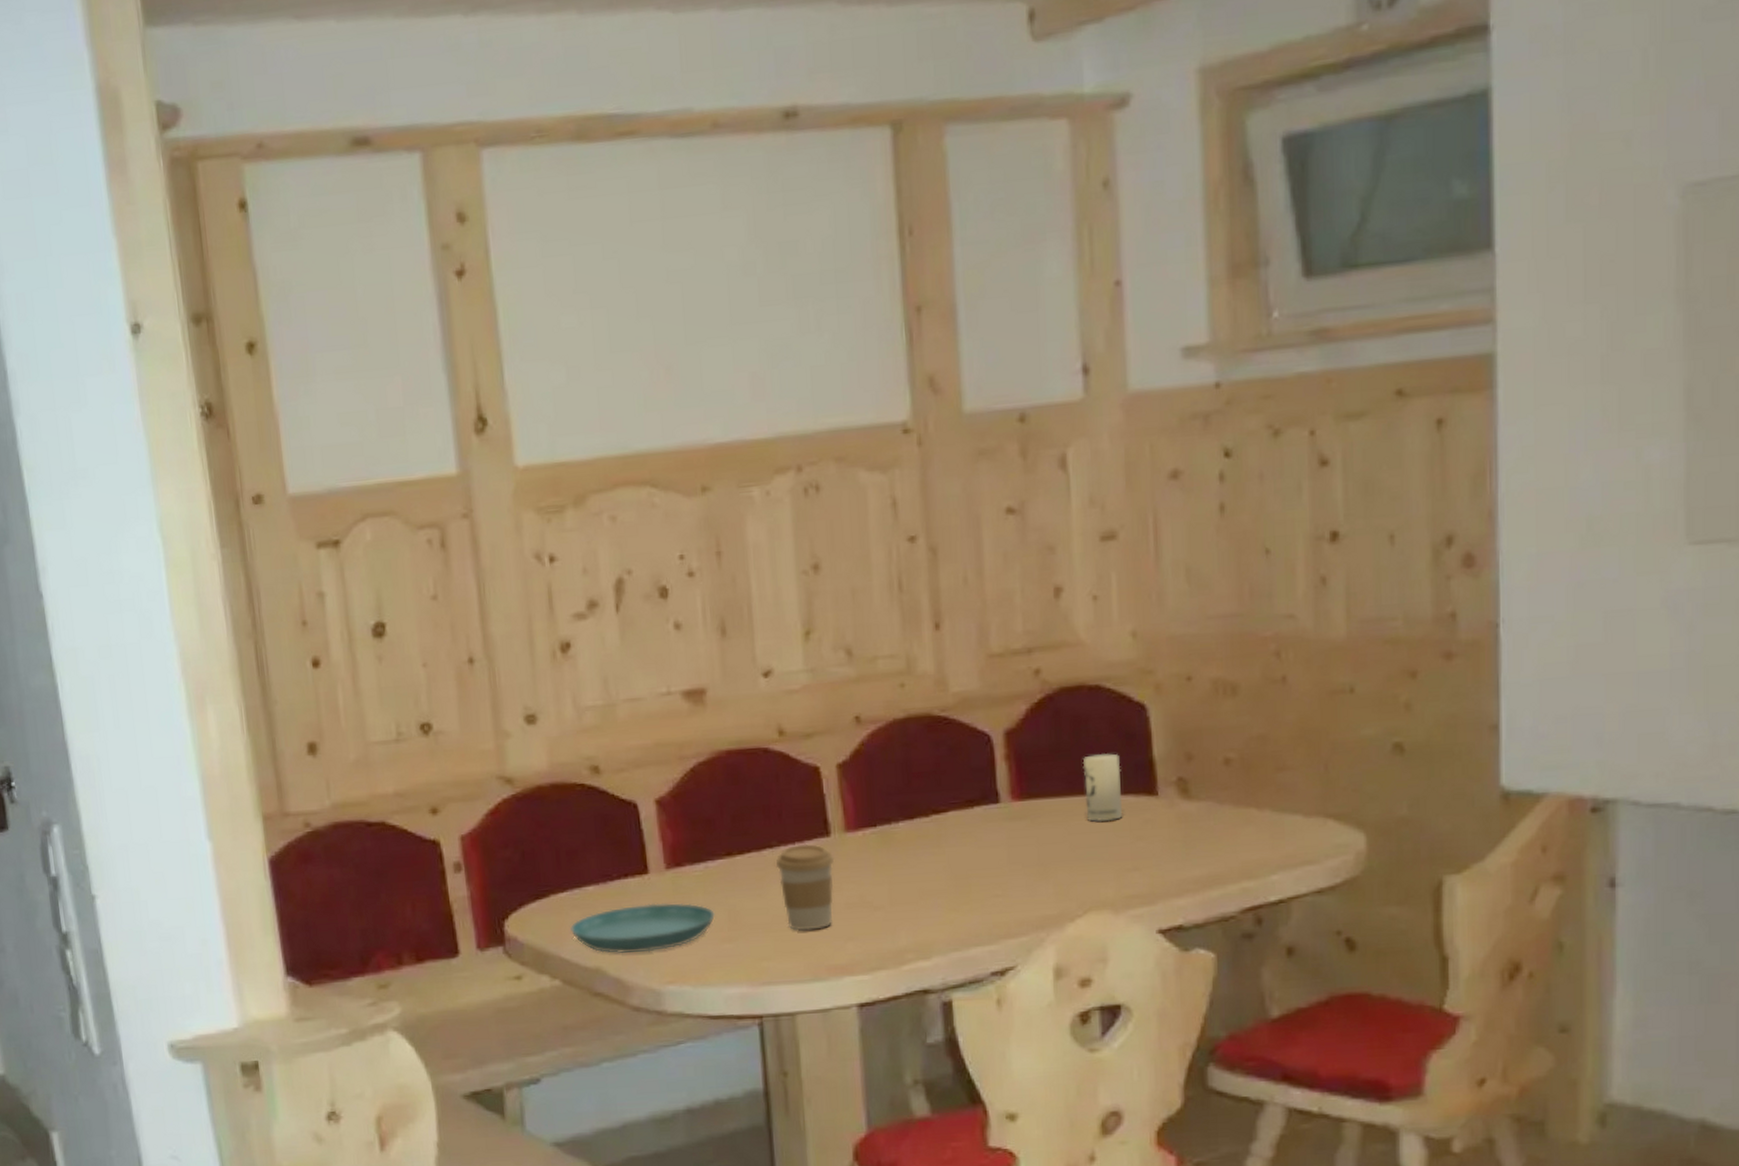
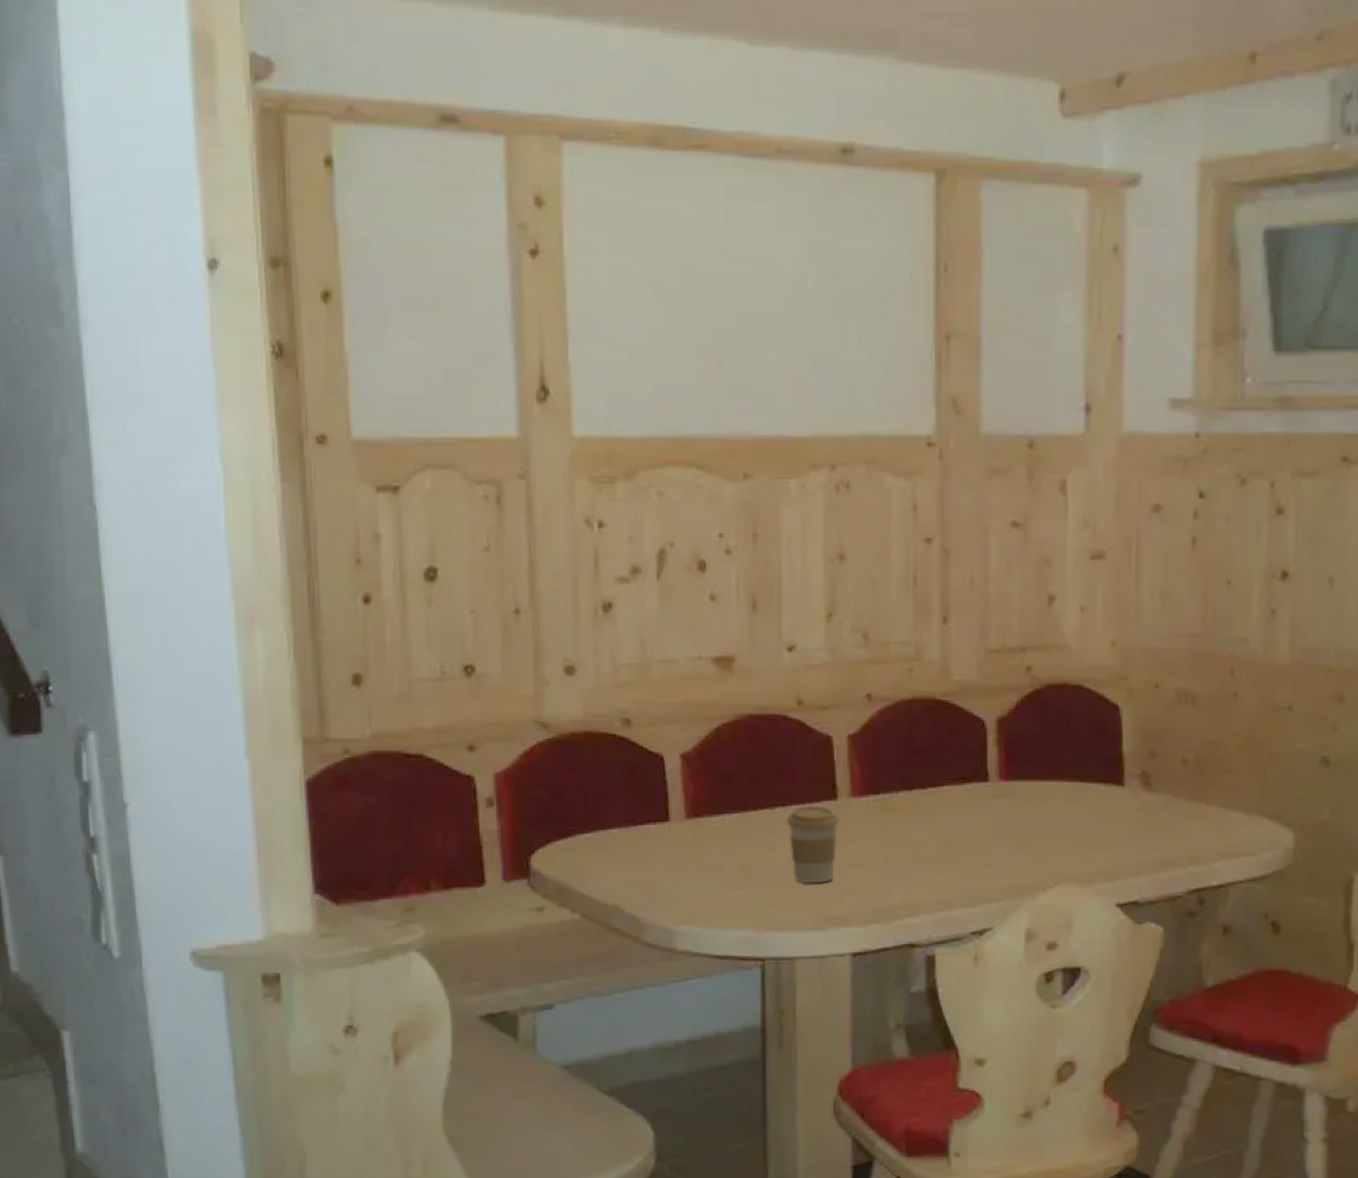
saucer: present [570,903,715,954] -> none [593,849,728,894]
candle: present [1082,753,1122,823] -> none [1062,746,1095,806]

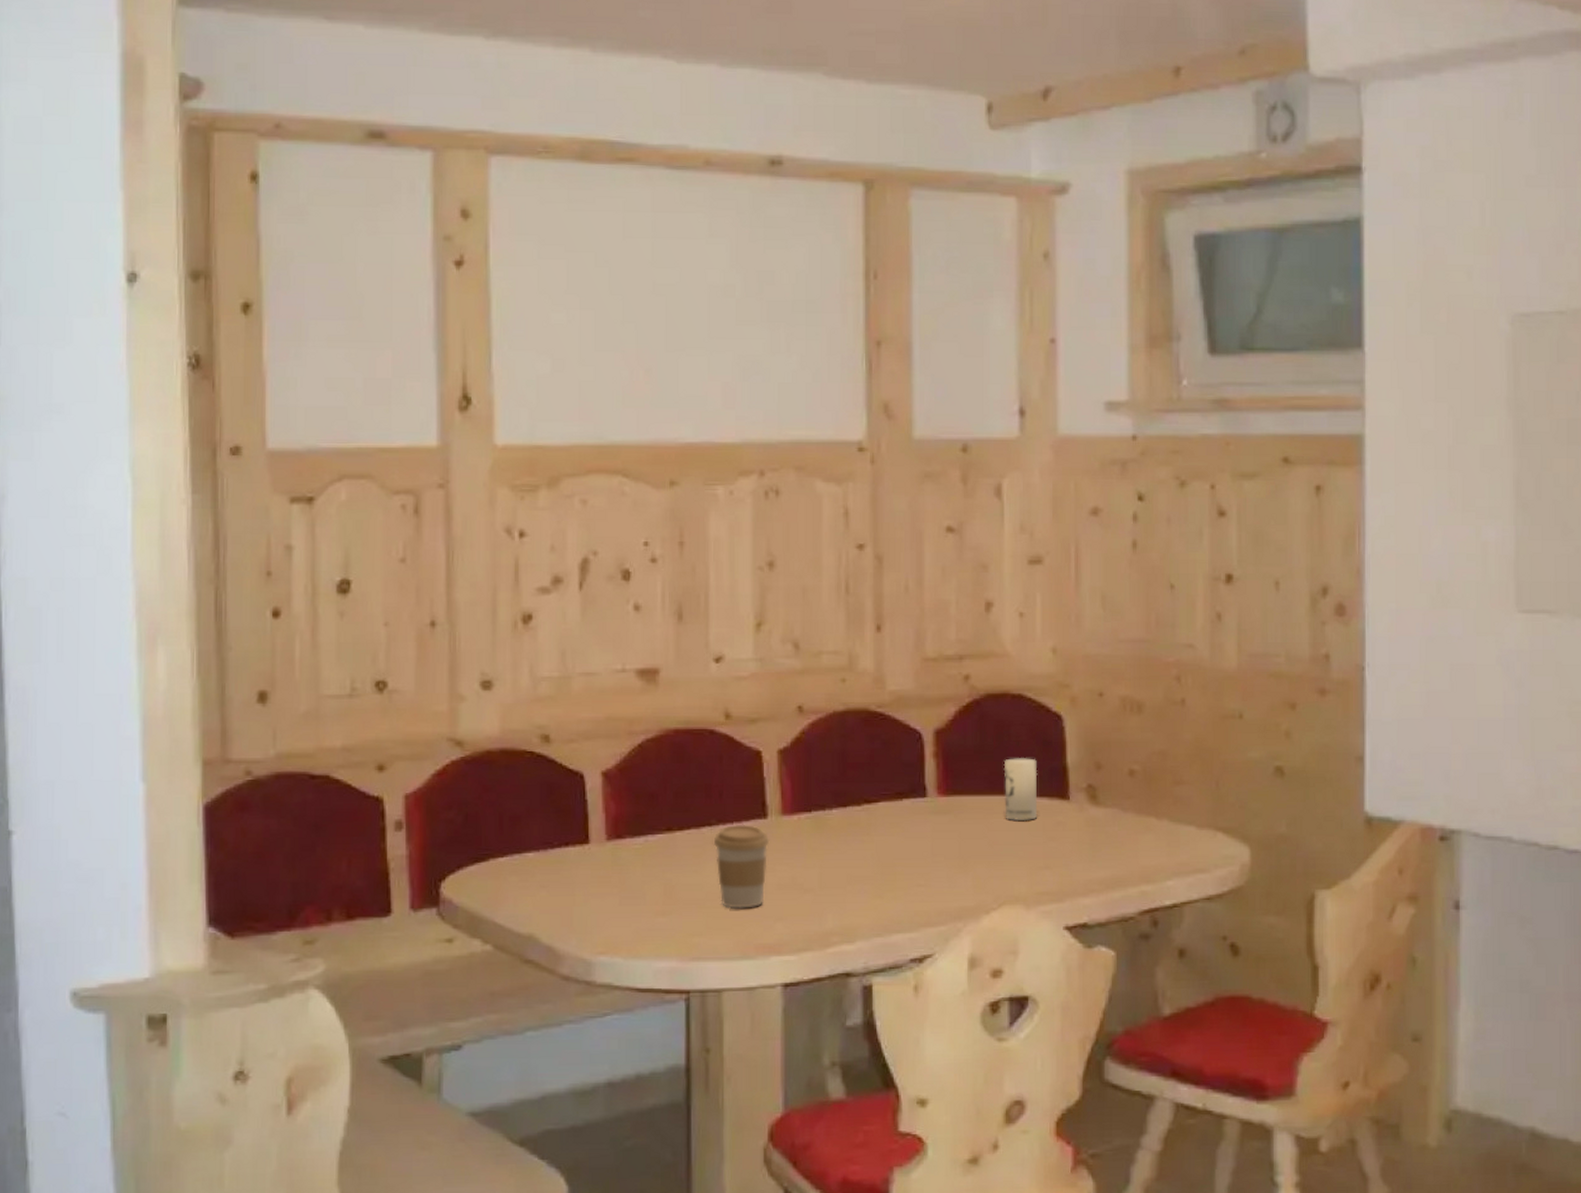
candle: none [1062,746,1095,806] -> present [1003,758,1038,822]

